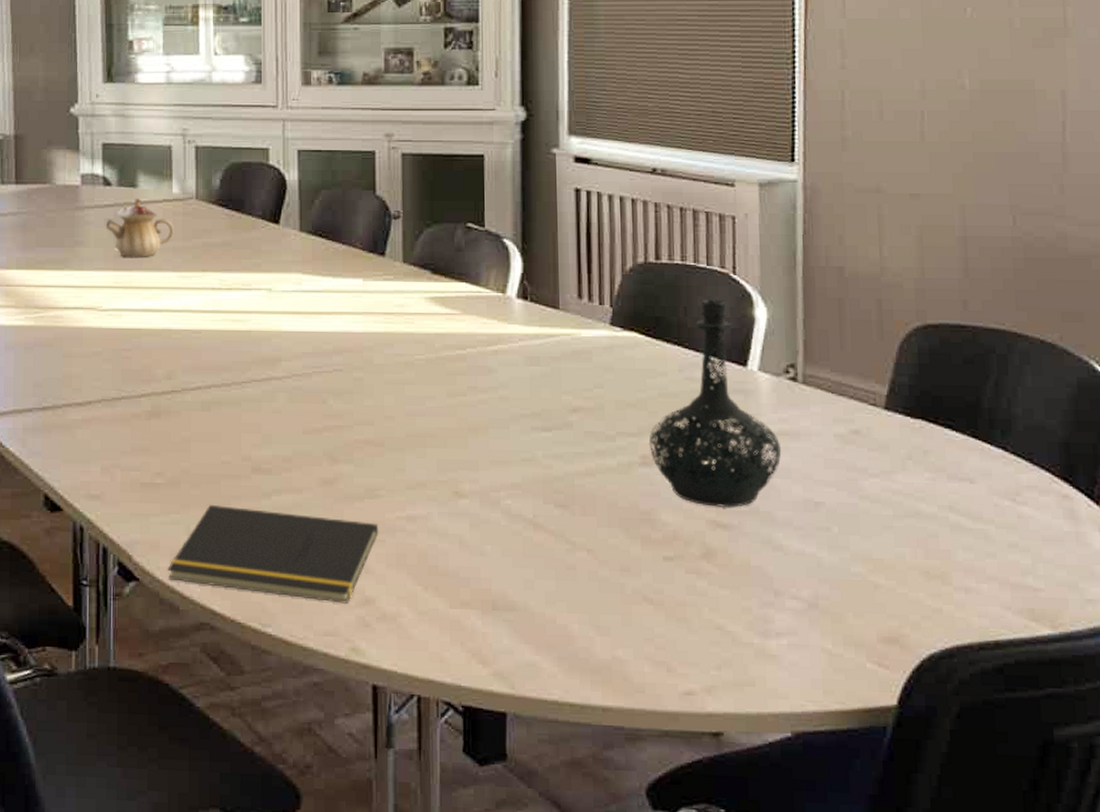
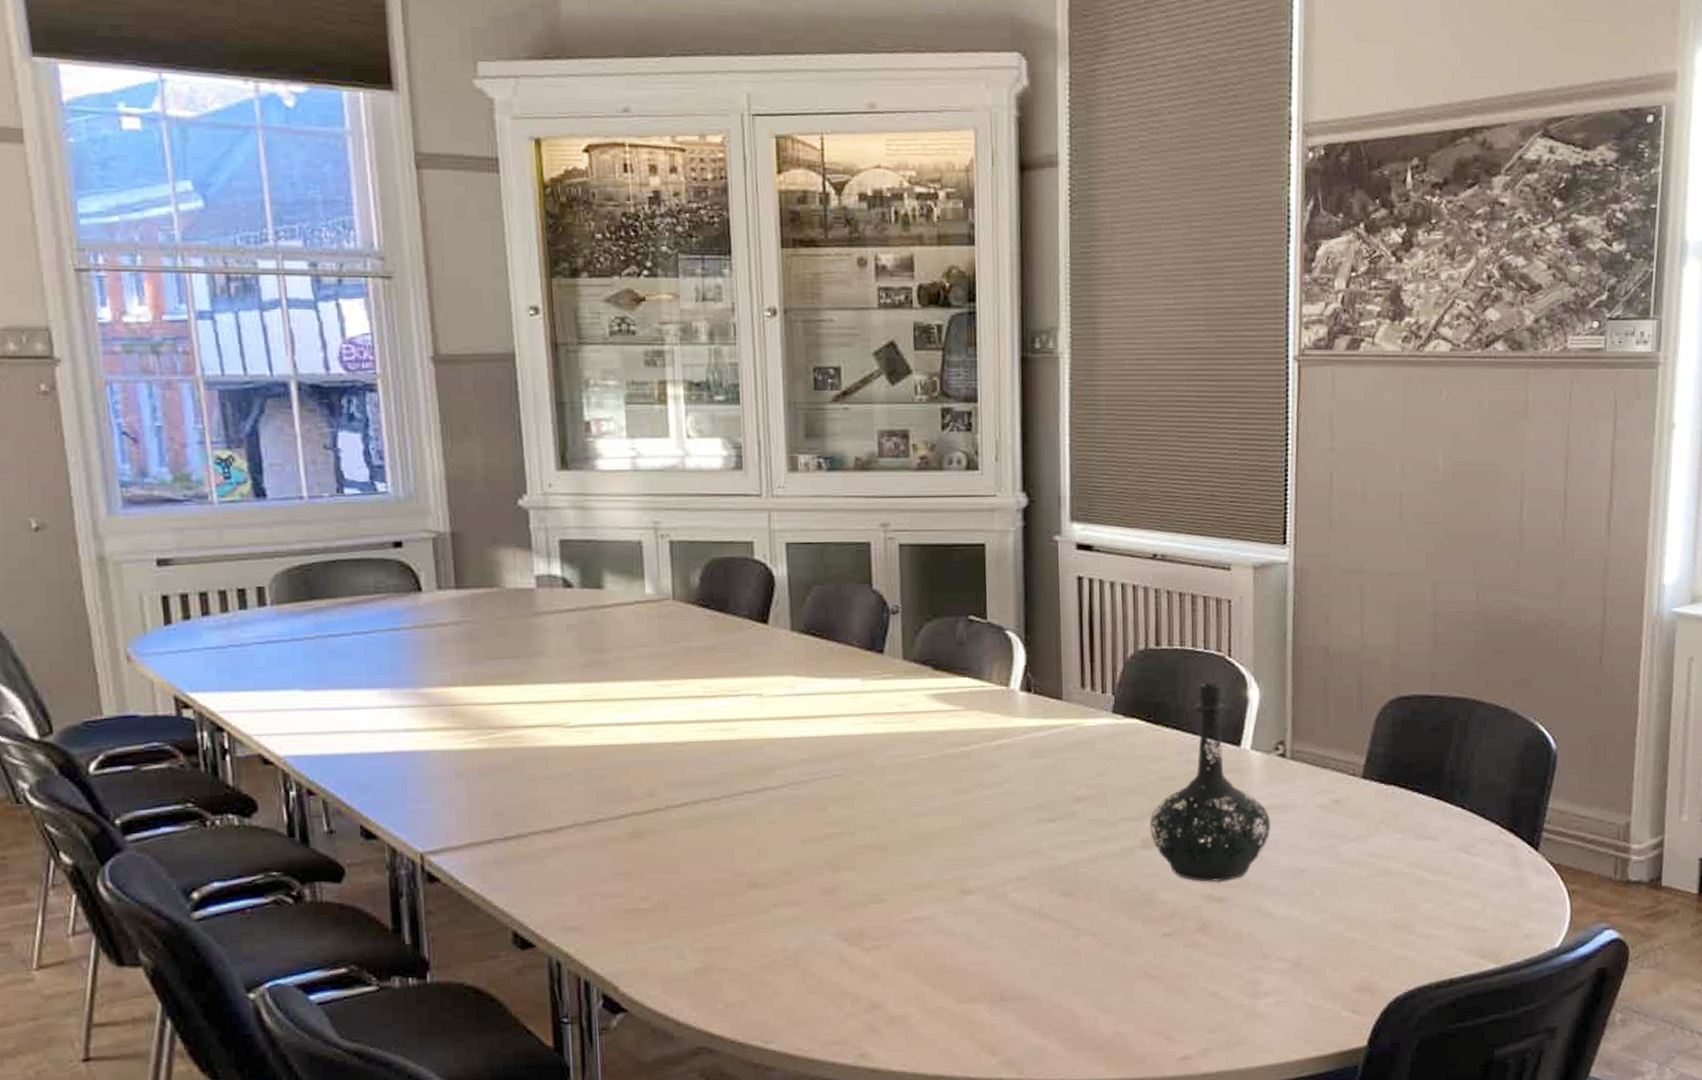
teapot: present [105,198,175,257] -> none [568,600,650,667]
notepad: present [167,505,379,604] -> none [658,925,885,1012]

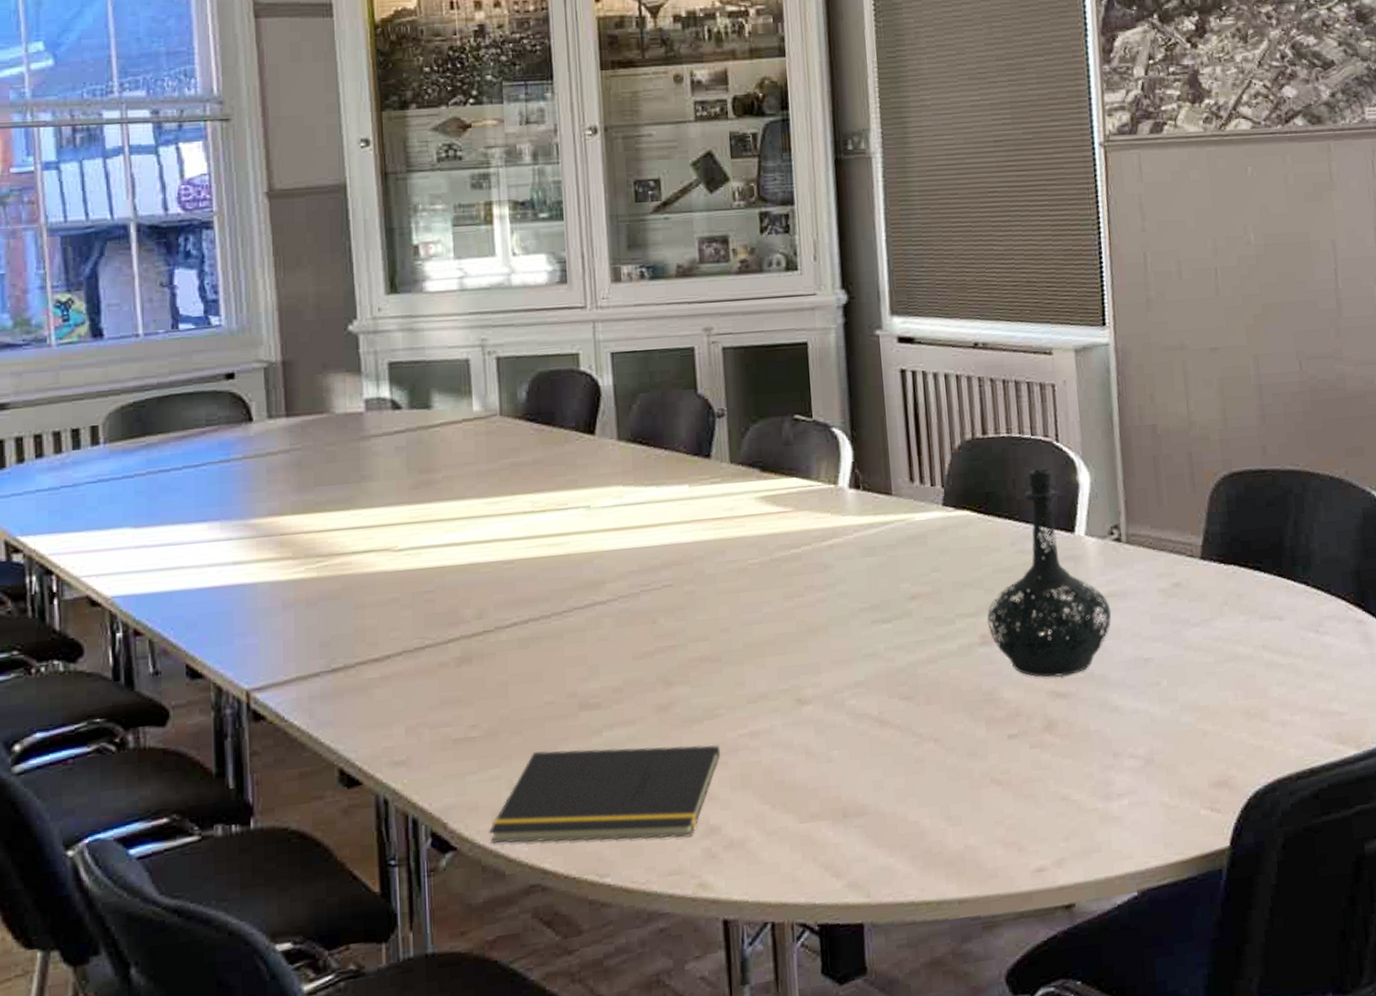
notepad: none [658,925,885,1012] -> present [489,744,721,844]

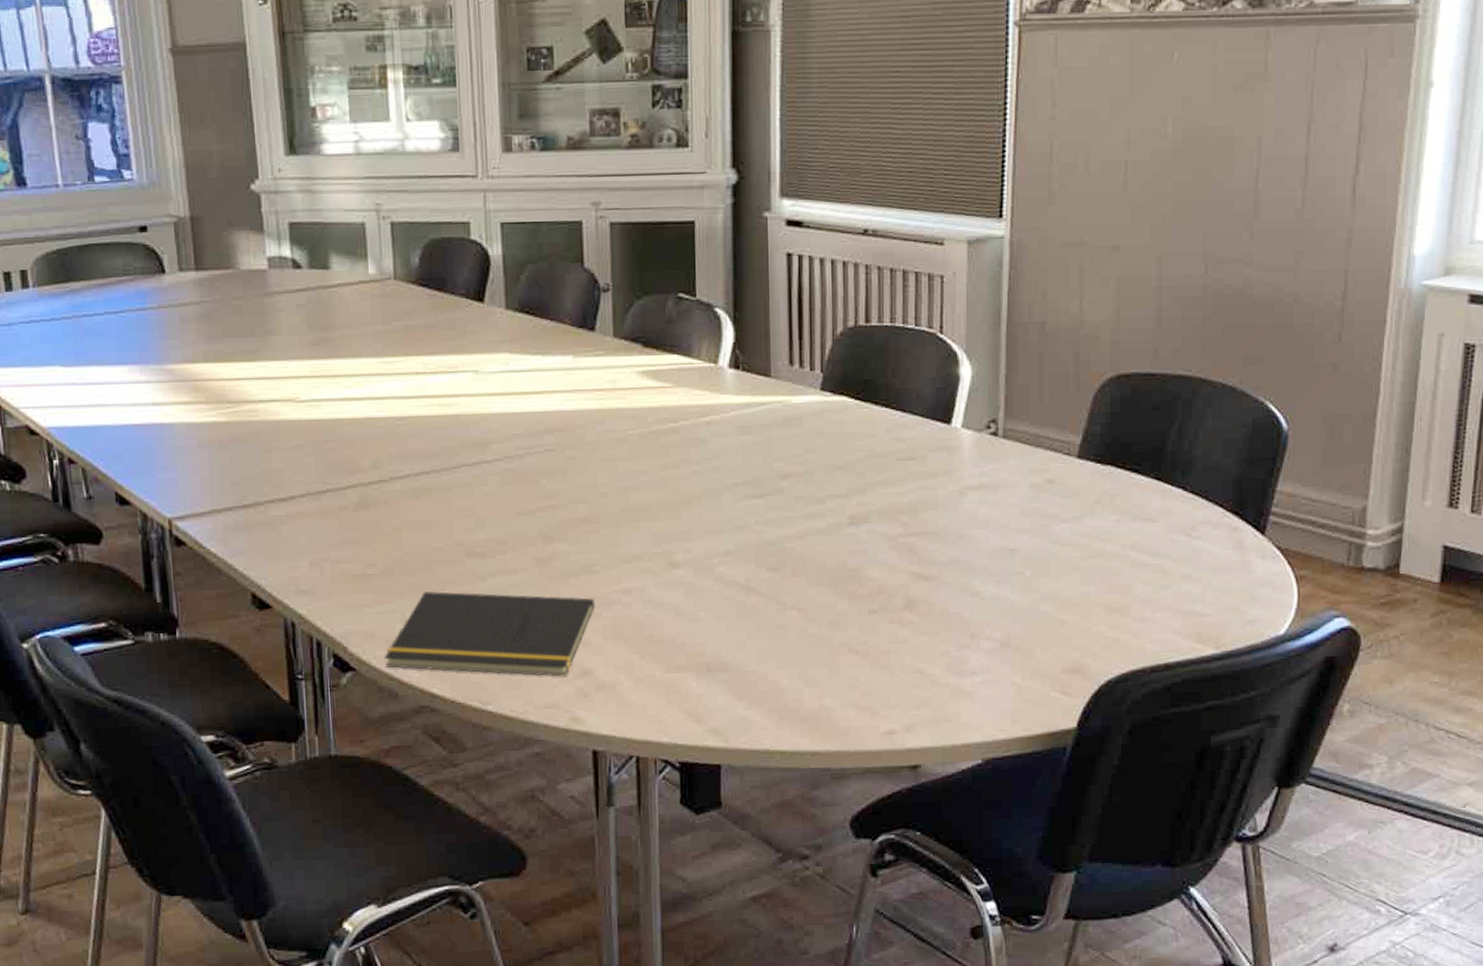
bottle: present [987,468,1112,678] -> none [857,359,981,560]

